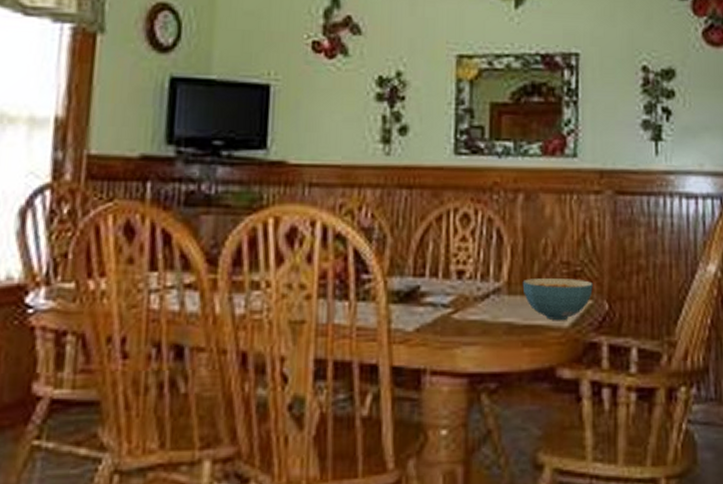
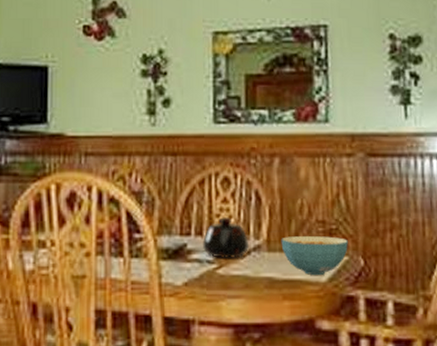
teapot: none [437,256,489,302] -> present [202,216,250,258]

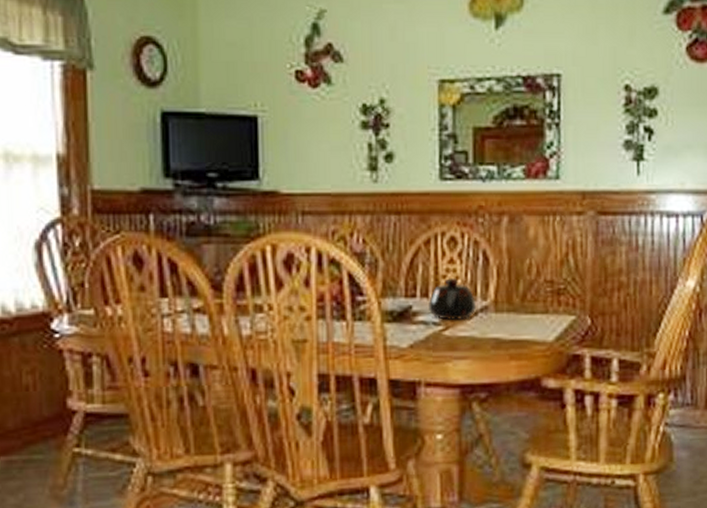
cereal bowl: present [281,236,348,275] -> none [508,296,576,335]

